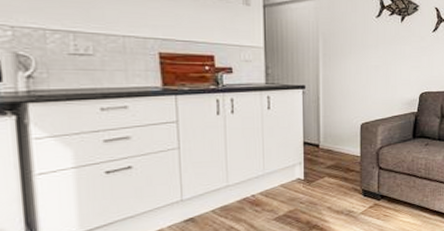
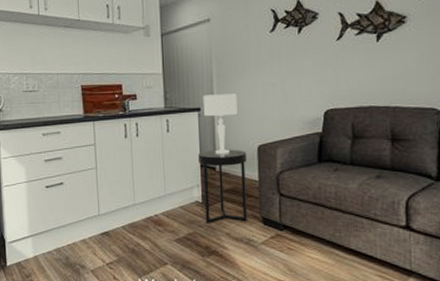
side table: none [302,127,351,199] -> present [198,149,247,223]
table lamp: none [308,73,343,132] -> present [203,93,238,154]

